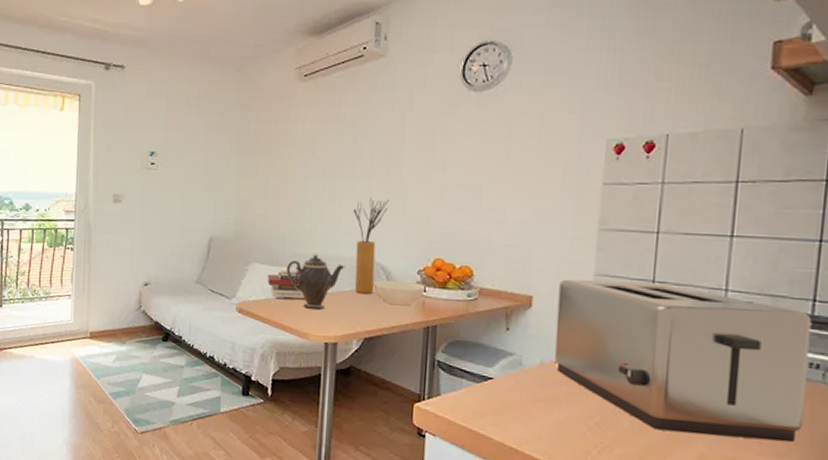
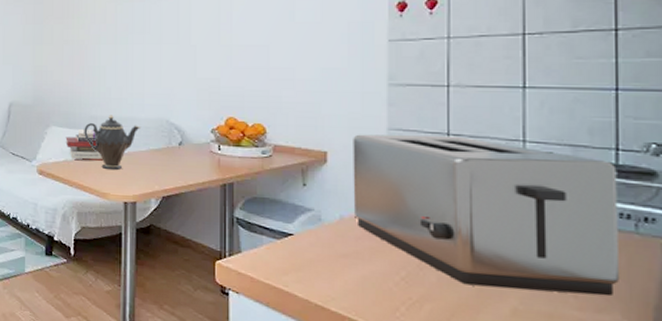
vase: present [354,198,389,294] -> none [146,61,179,153]
bowl: present [373,280,426,306] -> none [168,140,220,165]

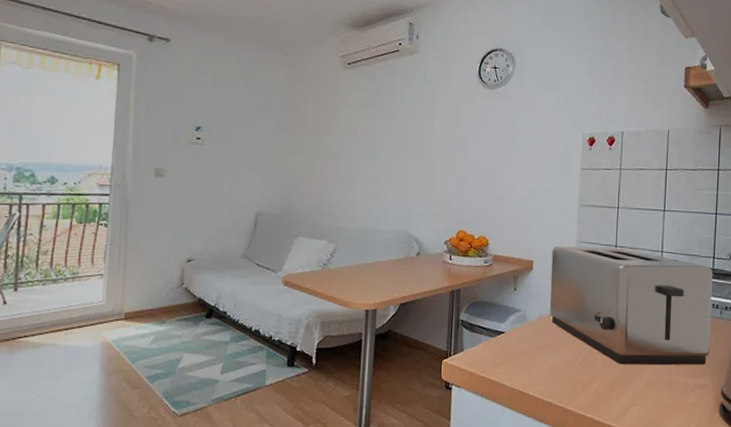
books: present [65,128,104,161] -> none [312,239,349,271]
teapot: present [84,115,142,170] -> none [331,226,385,279]

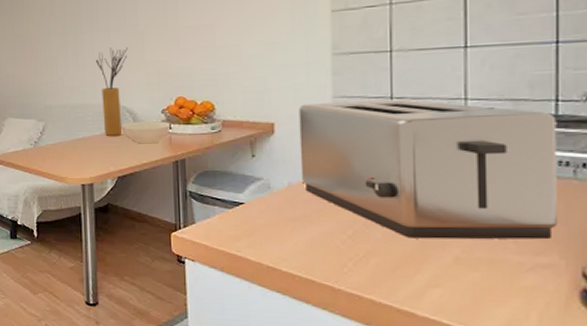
vase: none [391,176,421,263] -> present [96,48,128,136]
bowl: none [408,251,451,273] -> present [121,121,171,144]

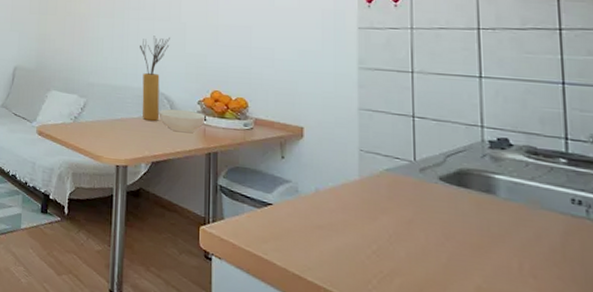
toaster: present [299,99,557,240] -> none [327,112,574,279]

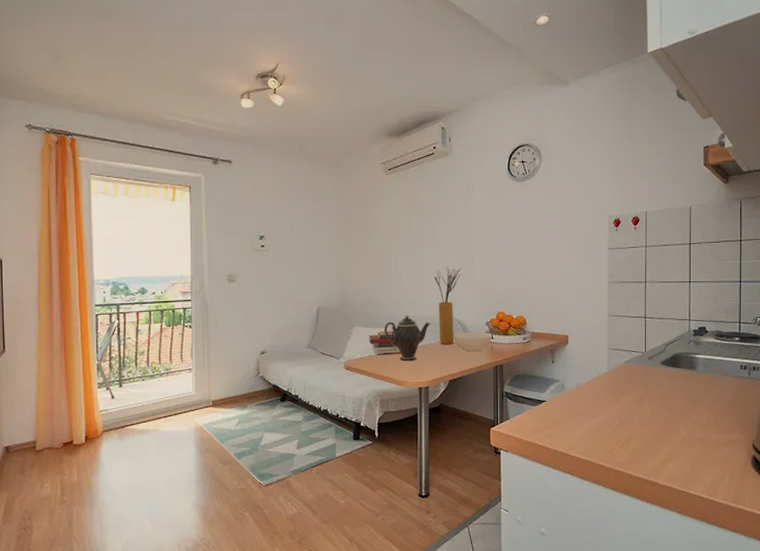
books: none [64,94,99,125] -> present [368,327,402,354]
teapot: none [81,82,134,134] -> present [384,314,432,361]

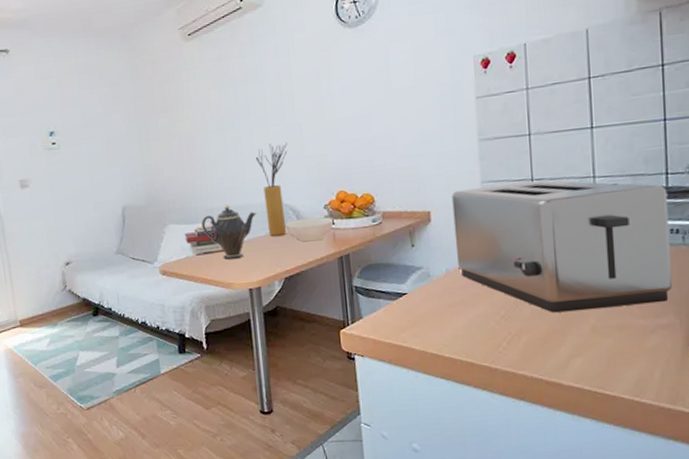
toaster: none [585,318,740,425] -> present [451,180,672,313]

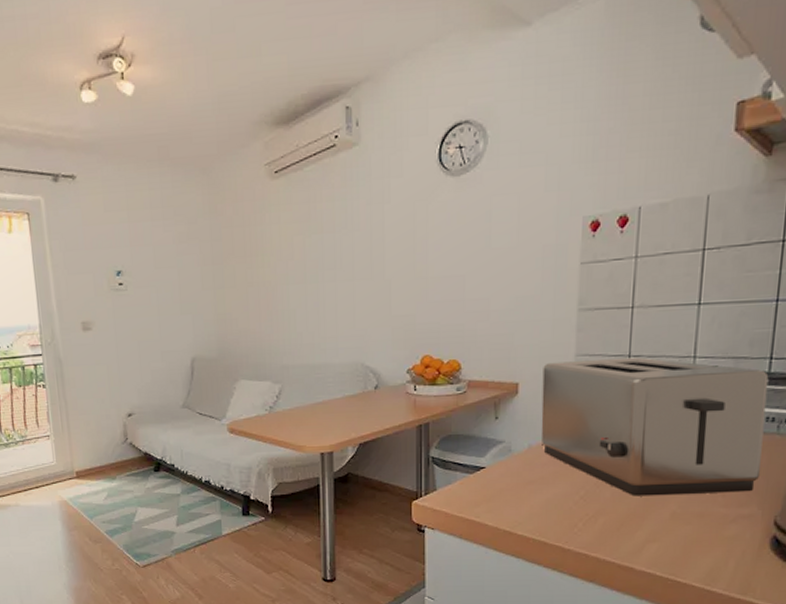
books: present [184,221,225,255] -> none [256,379,298,414]
teapot: present [201,204,258,260] -> none [275,362,336,421]
vase: present [256,143,288,236] -> none [339,299,373,399]
bowl: present [285,217,334,242] -> none [364,382,416,408]

